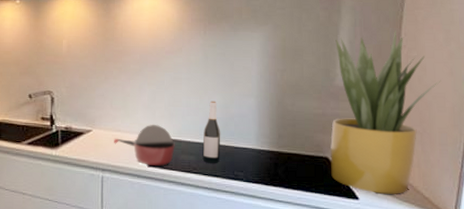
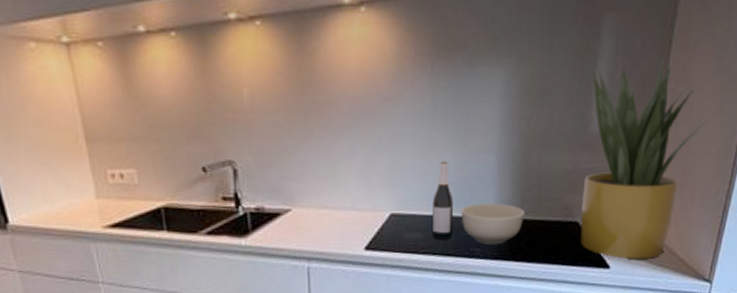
saucepan: present [114,125,175,167] -> none [320,197,398,250]
bowl: none [227,136,281,171] -> present [461,203,524,245]

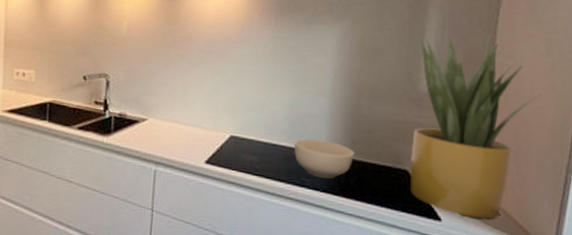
wine bottle: present [431,161,454,241] -> none [266,97,288,167]

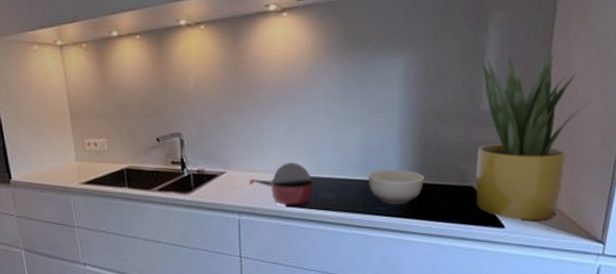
saucepan: none [170,118,237,165] -> present [249,163,314,206]

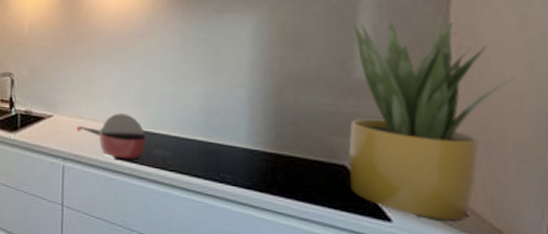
bowl: present [368,169,424,205] -> none [210,132,280,175]

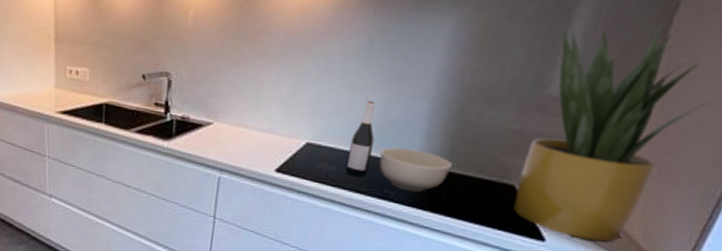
saucepan: present [77,113,147,160] -> none [238,123,313,174]
wine bottle: none [179,90,203,163] -> present [345,100,376,178]
bowl: none [210,132,280,175] -> present [379,147,452,193]

